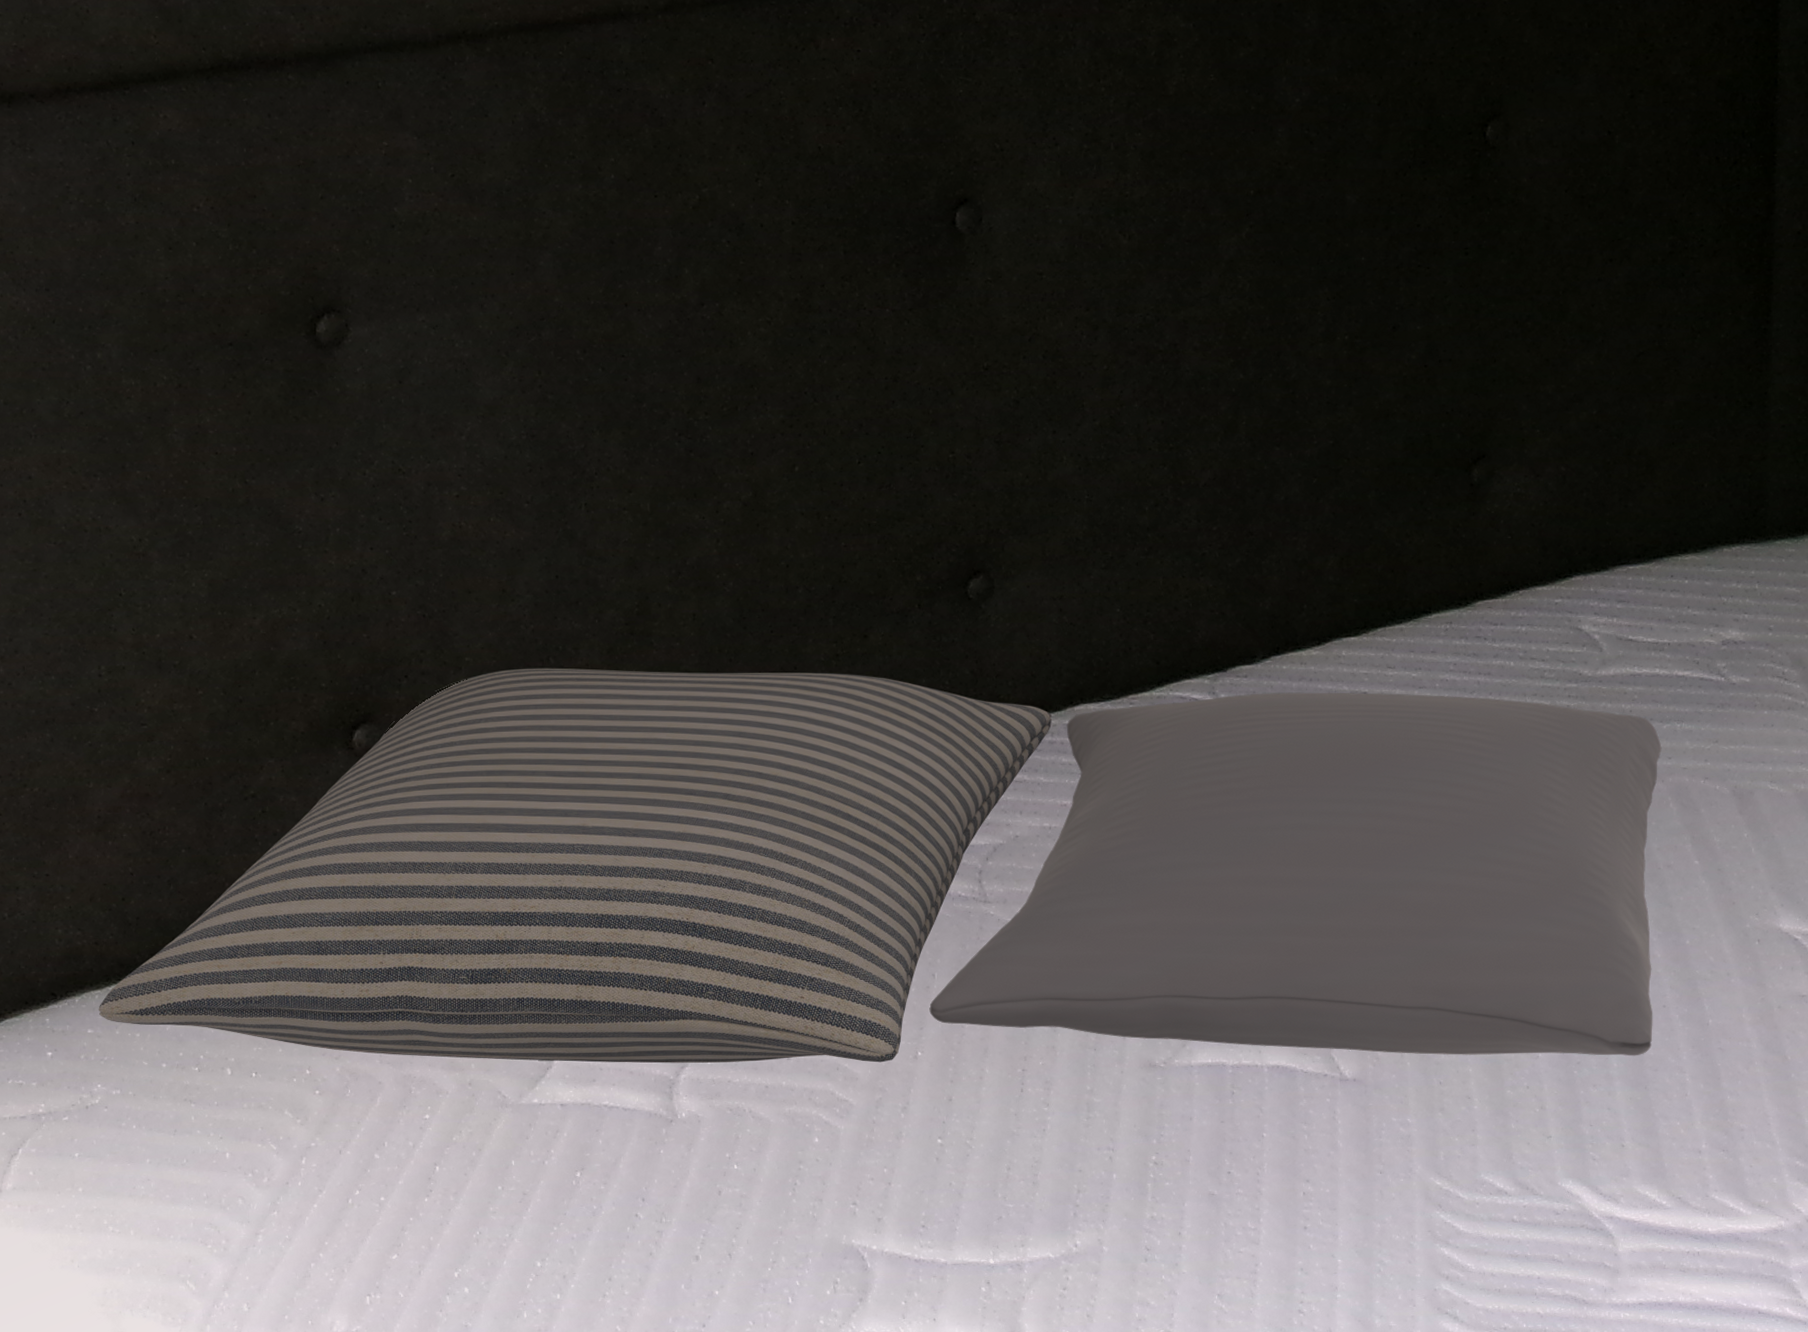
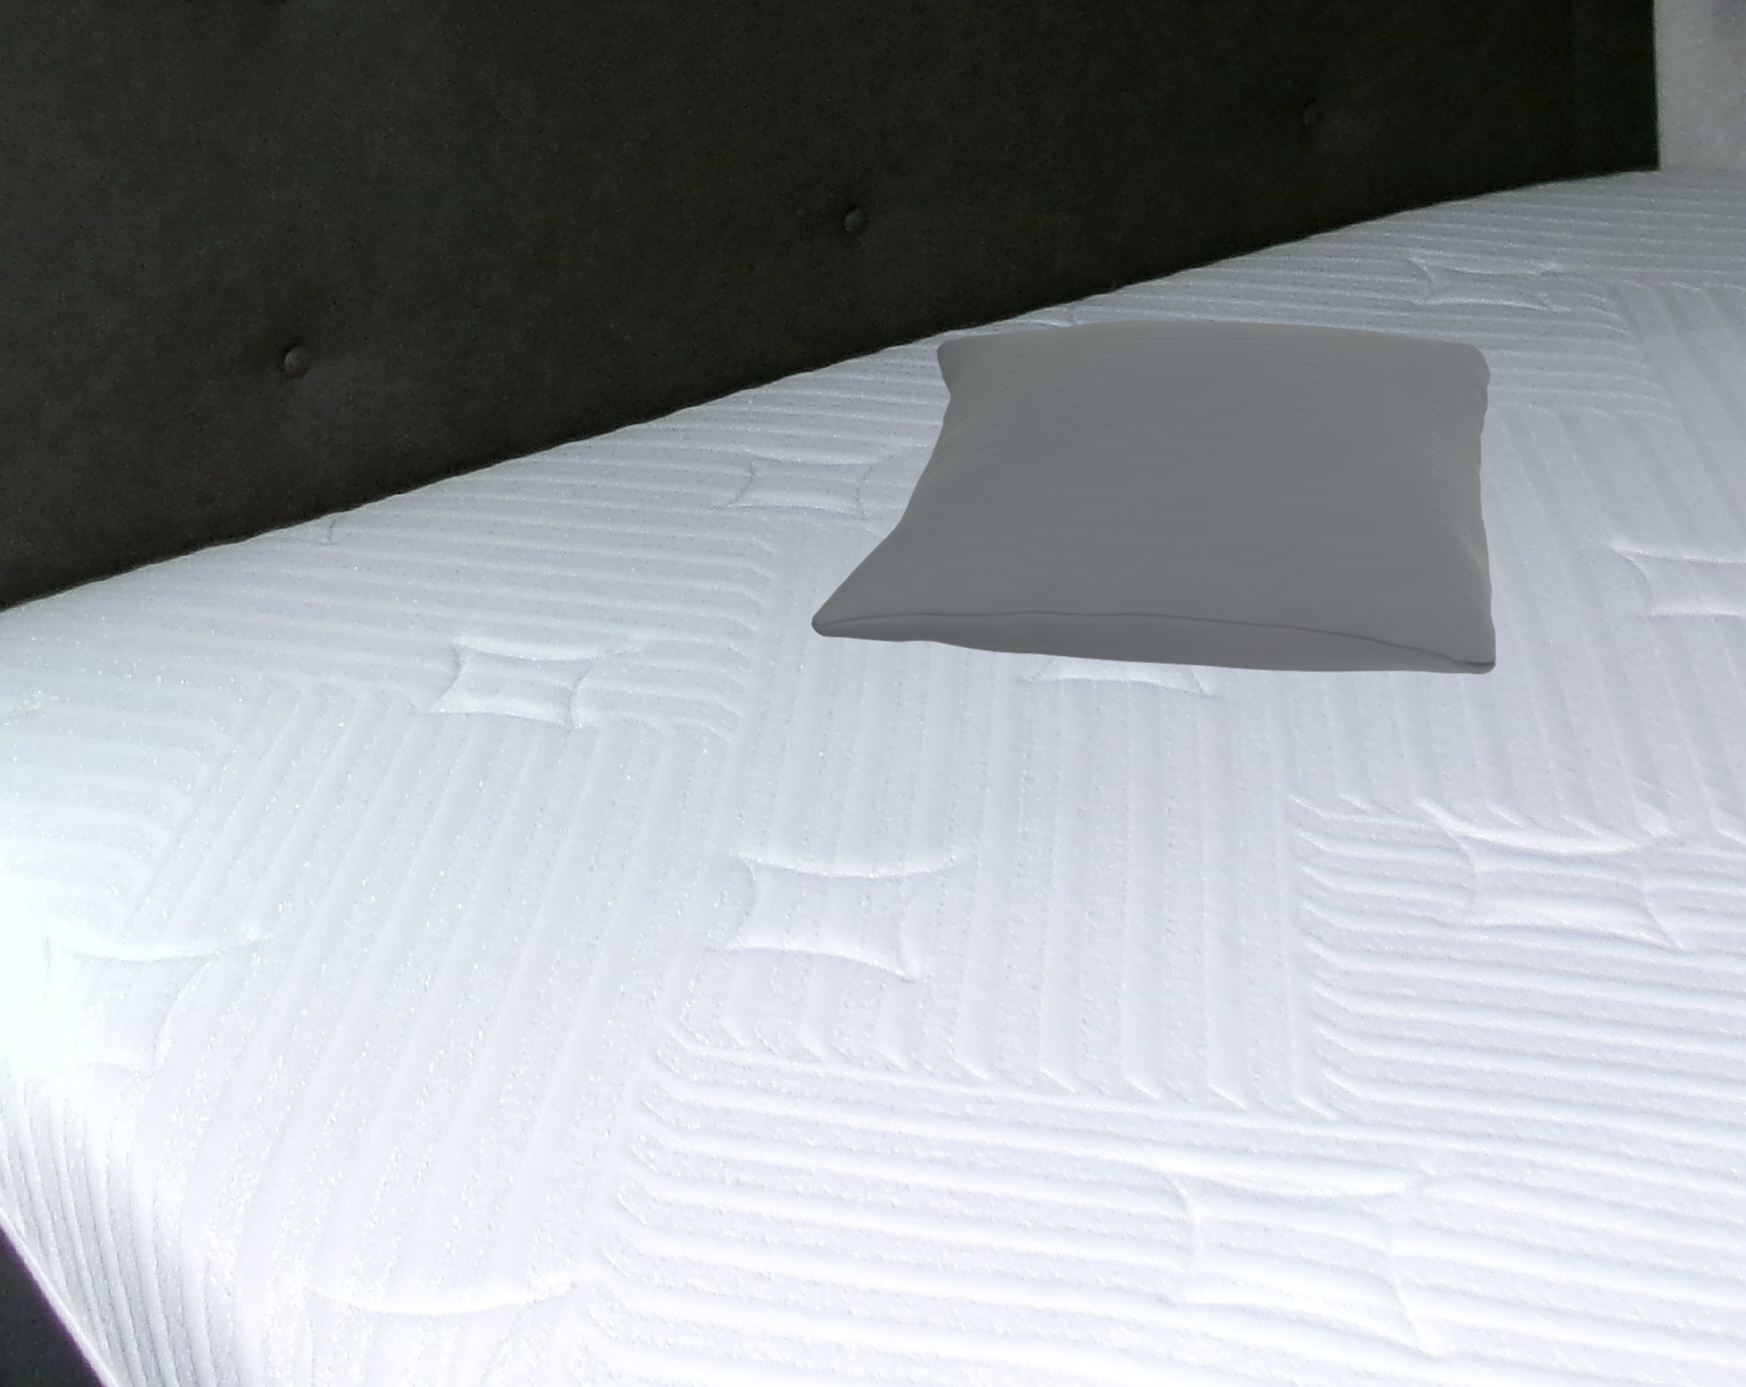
pillow: present [98,668,1052,1063] -> none [42,295,923,676]

